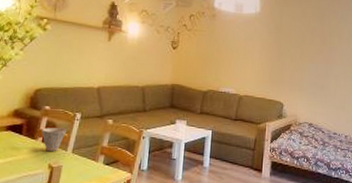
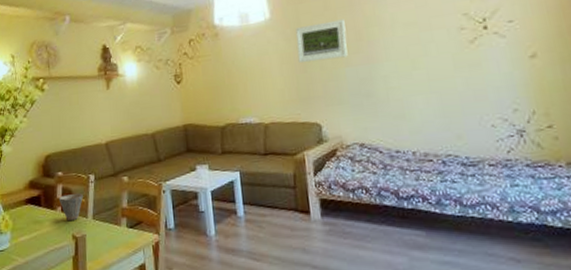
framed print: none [275,25,315,55] -> present [295,19,348,63]

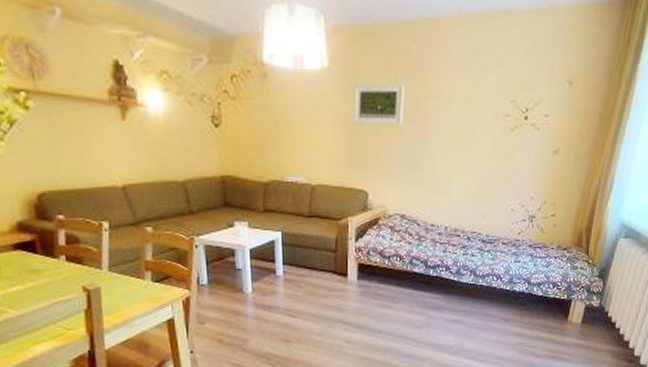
cup: present [58,193,83,221] -> none [61,242,95,272]

